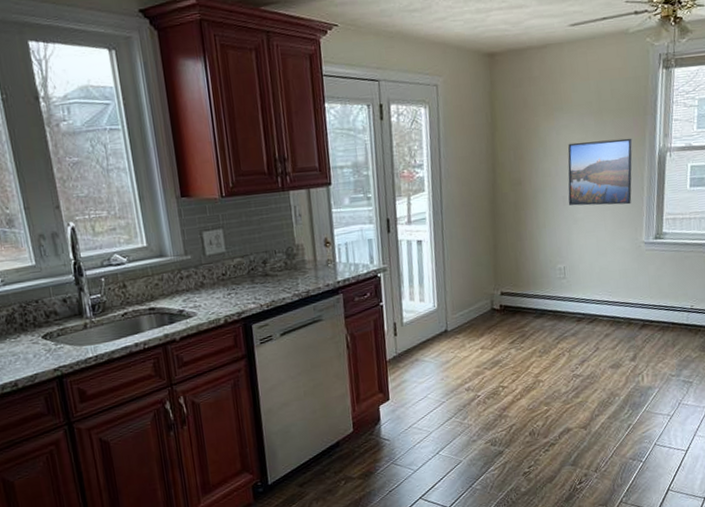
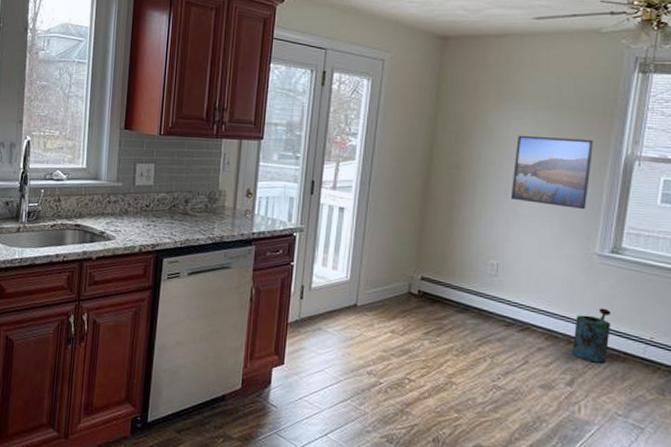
watering can: none [632,288,661,337] -> present [571,308,611,364]

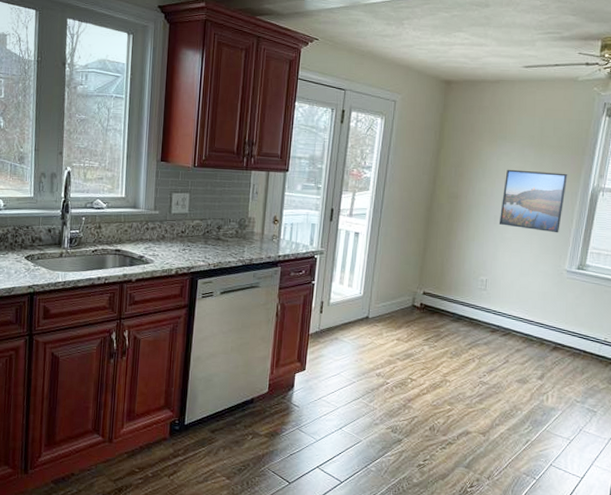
watering can: present [571,308,611,364] -> none [543,315,575,361]

